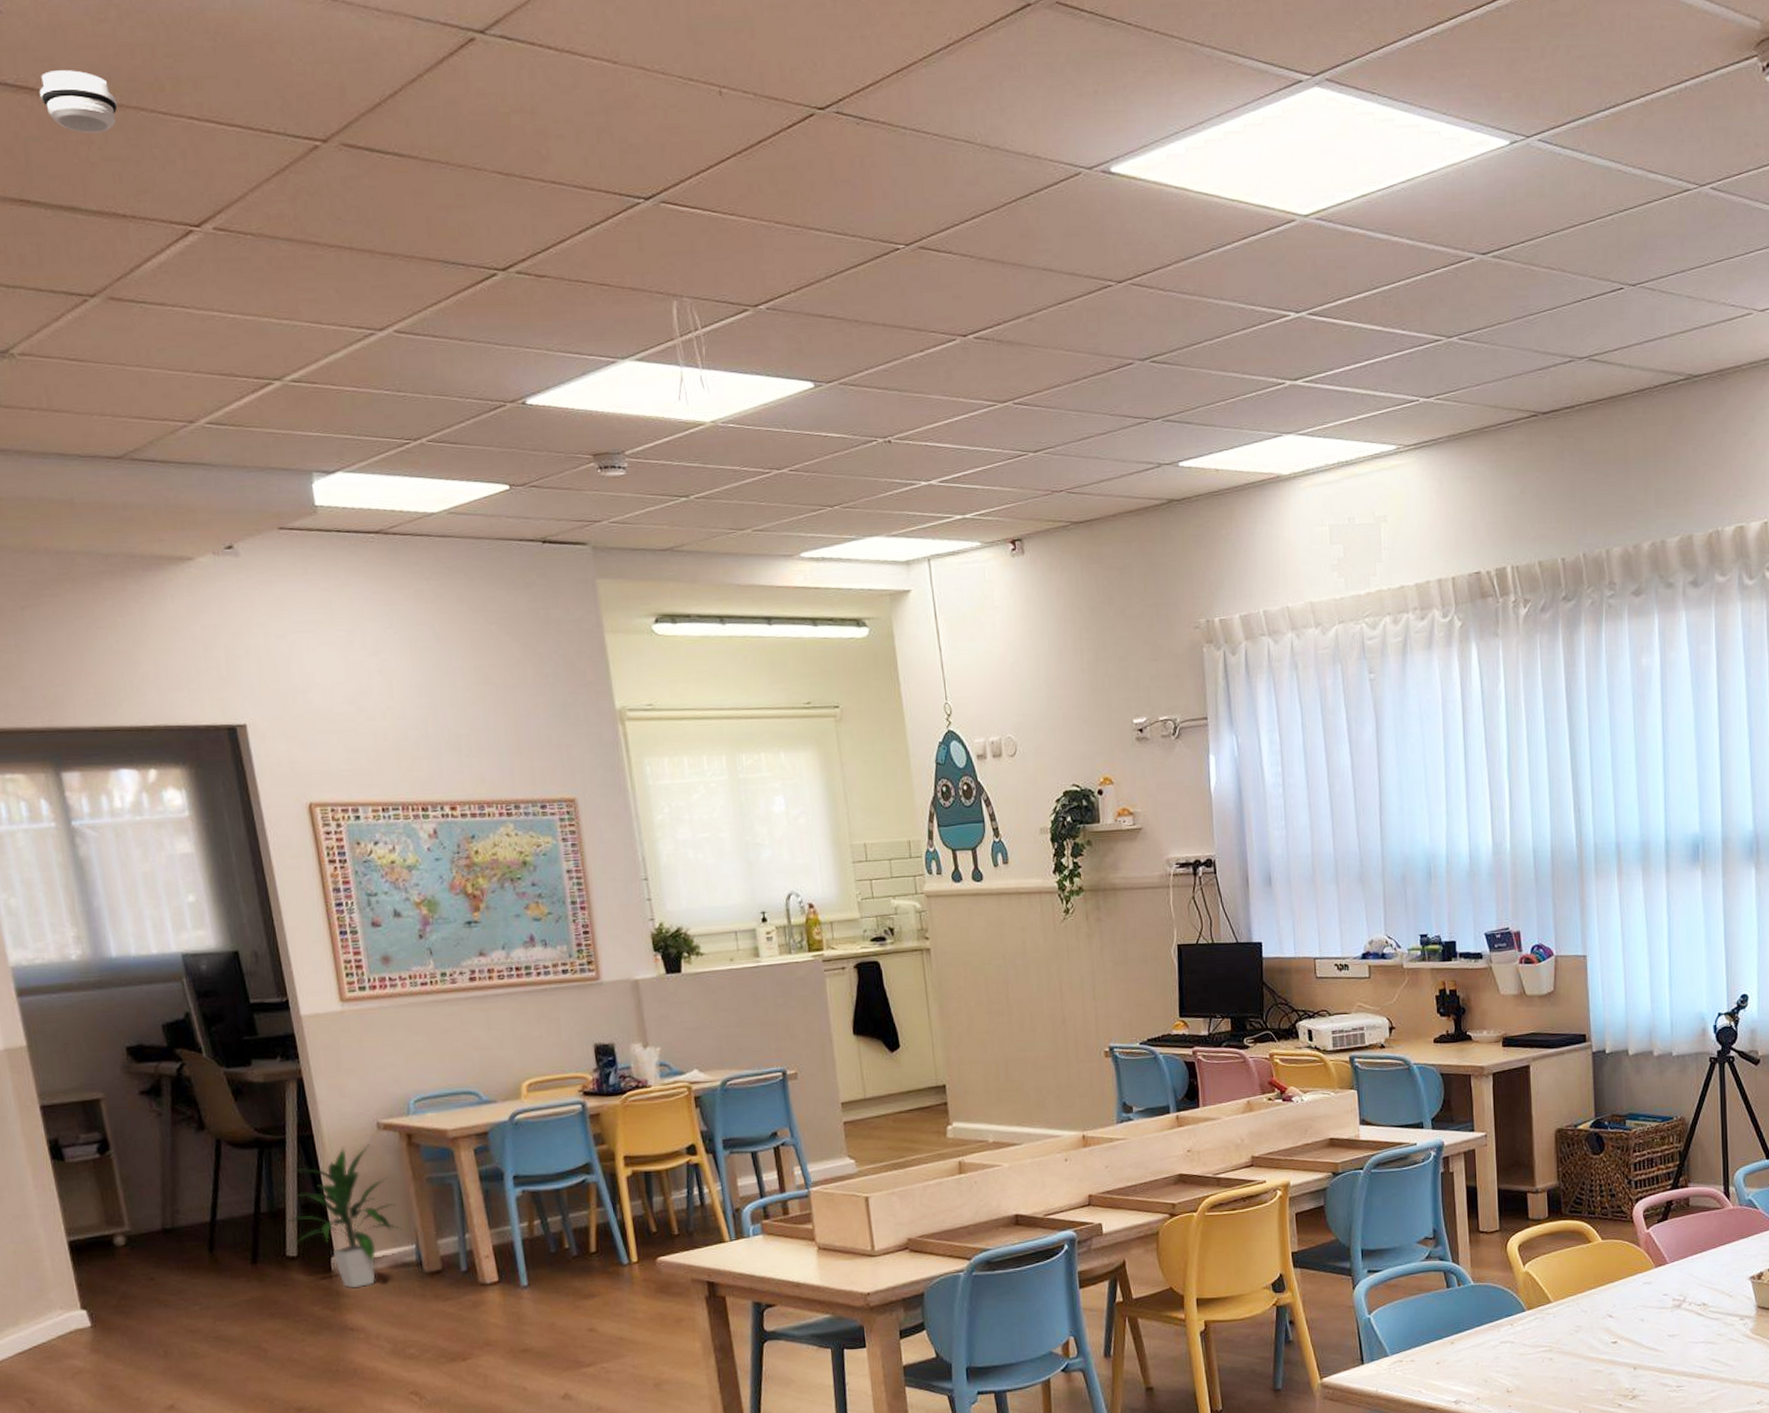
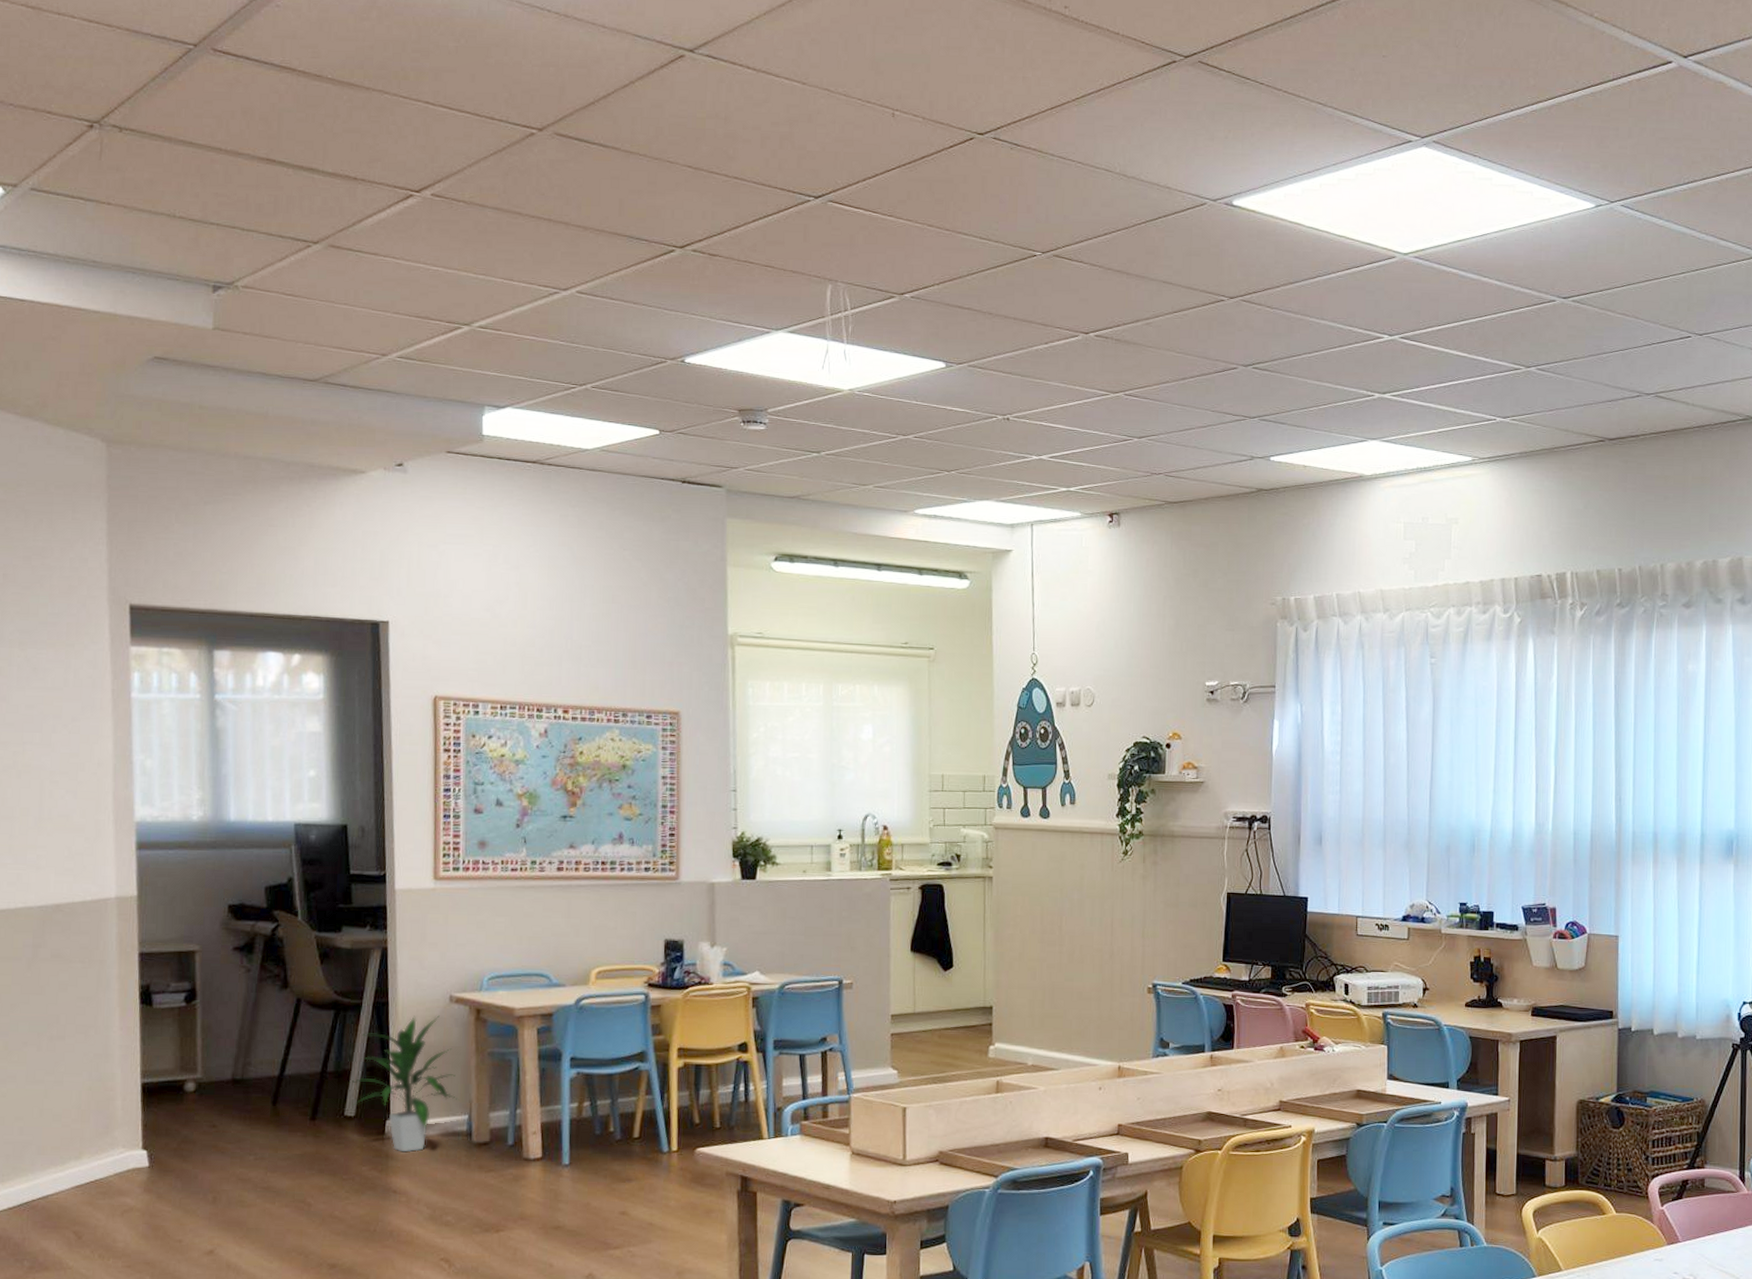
smoke detector: present [39,70,118,133] -> none [299,56,365,109]

